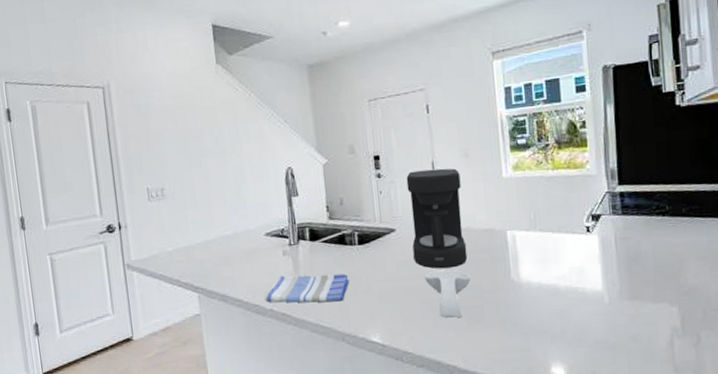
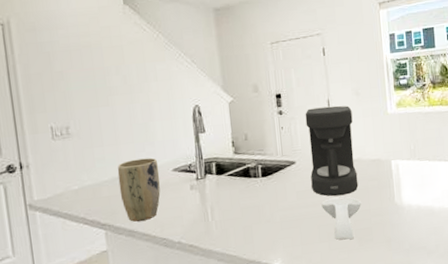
plant pot: none [210,221,253,286] -> present [117,157,161,222]
dish towel: present [264,273,350,303] -> none [172,204,254,236]

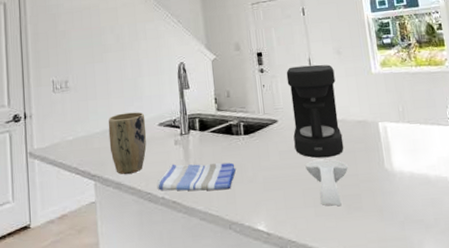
dish towel: none [172,204,254,236] -> present [157,162,237,191]

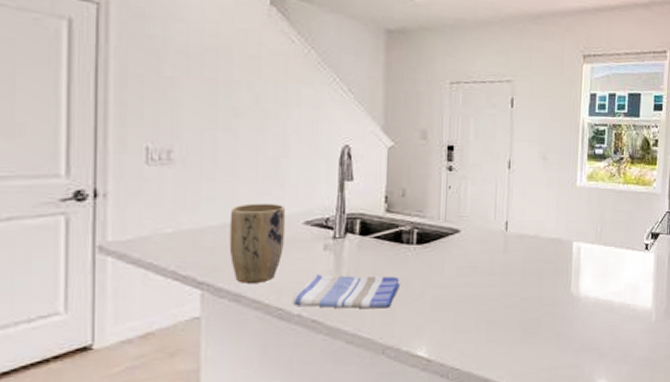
coffee maker: present [286,64,344,158] -> none [475,168,536,278]
spoon rest: present [305,160,348,206] -> none [484,280,532,331]

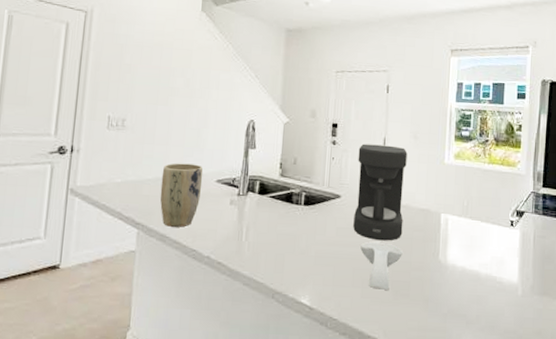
dish towel: present [292,274,401,309] -> none [203,224,290,258]
coffee maker: none [475,168,536,278] -> present [353,143,407,241]
spoon rest: none [484,280,532,331] -> present [360,242,403,290]

